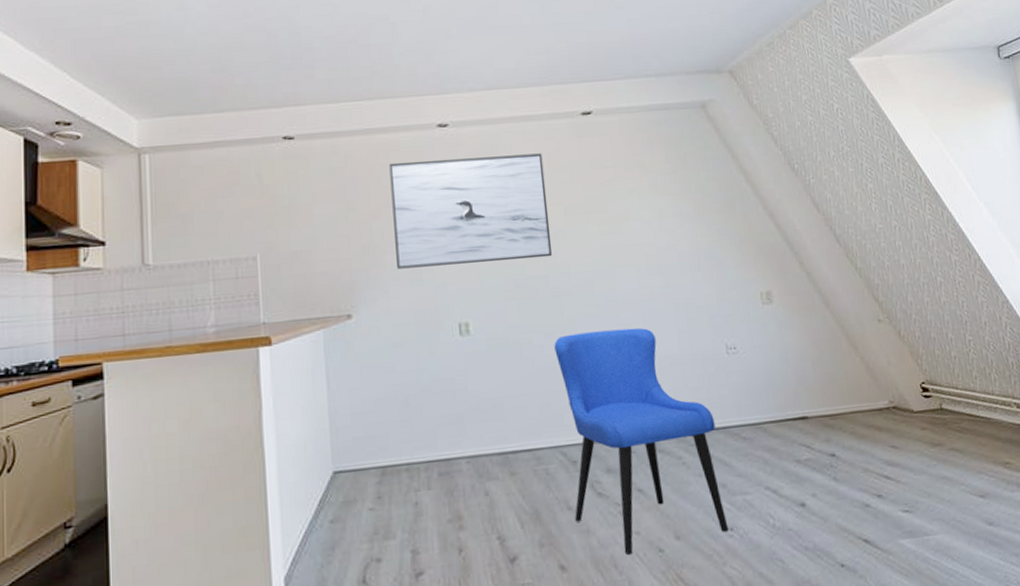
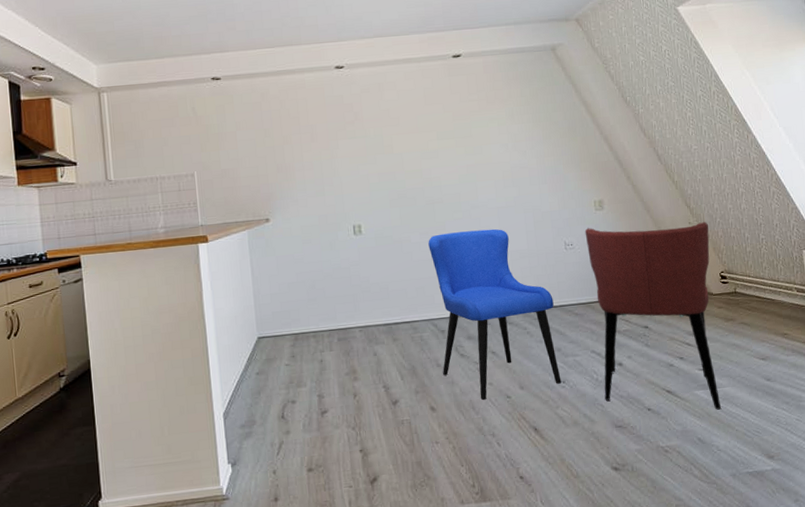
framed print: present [389,153,553,269] -> none [297,89,428,183]
dining chair: none [750,319,934,565] -> present [584,222,721,410]

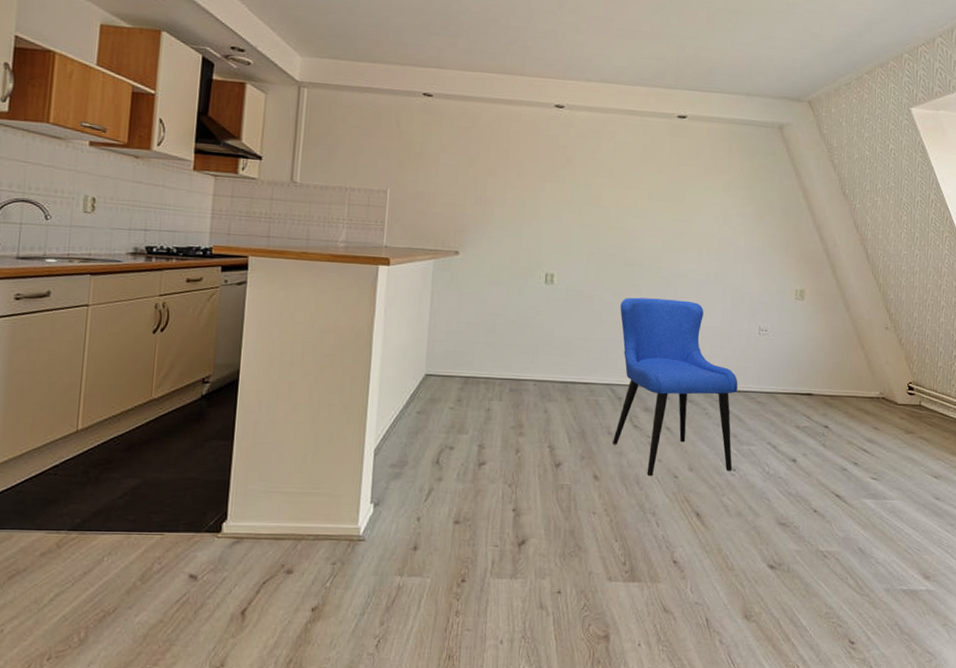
dining chair: present [584,222,721,410] -> none [773,315,905,522]

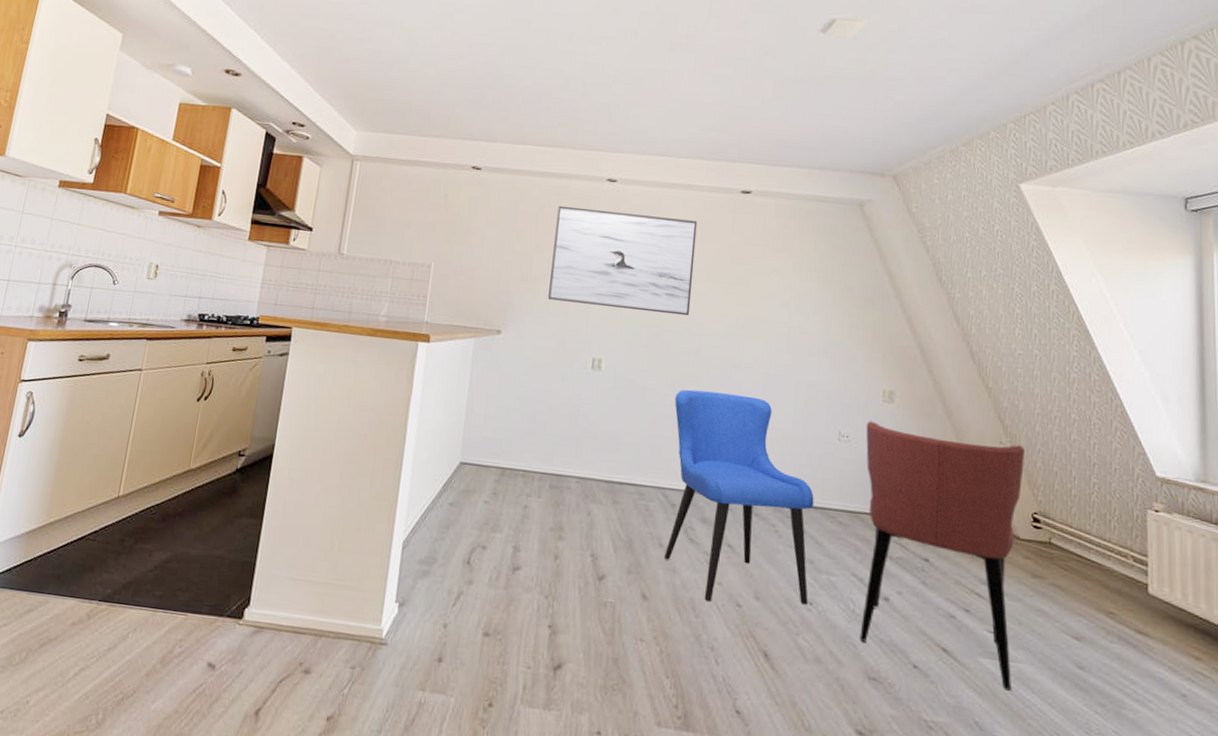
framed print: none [503,131,639,232] -> present [548,205,698,316]
dining chair: none [773,315,905,522] -> present [860,420,1026,691]

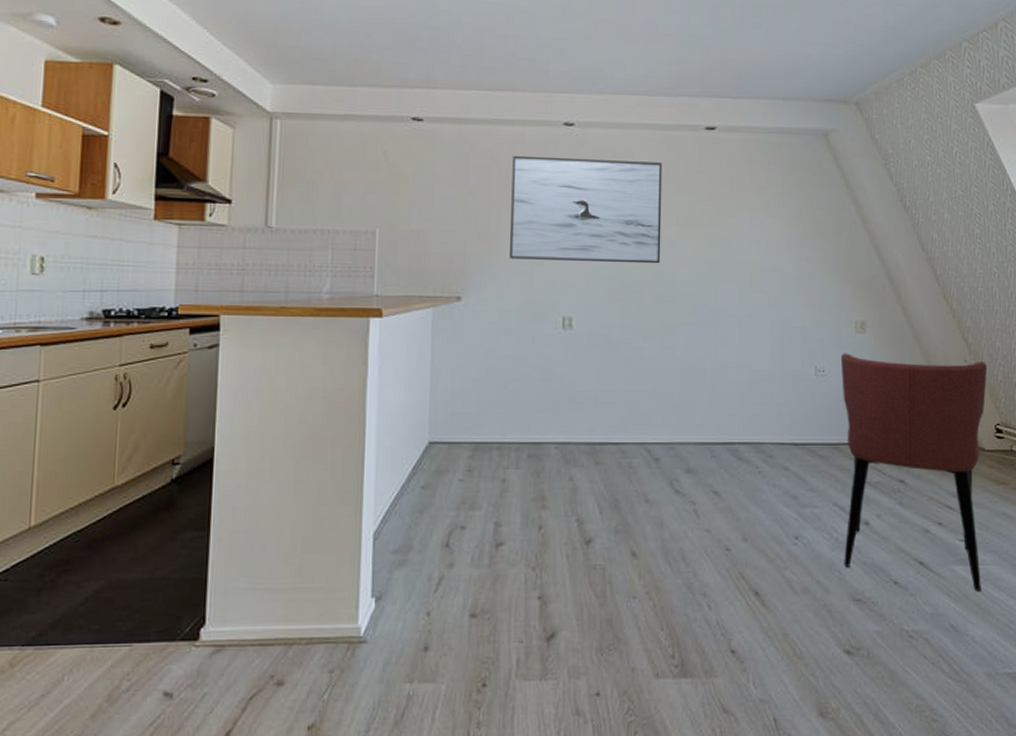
dining chair: present [664,389,814,605] -> none [651,340,795,549]

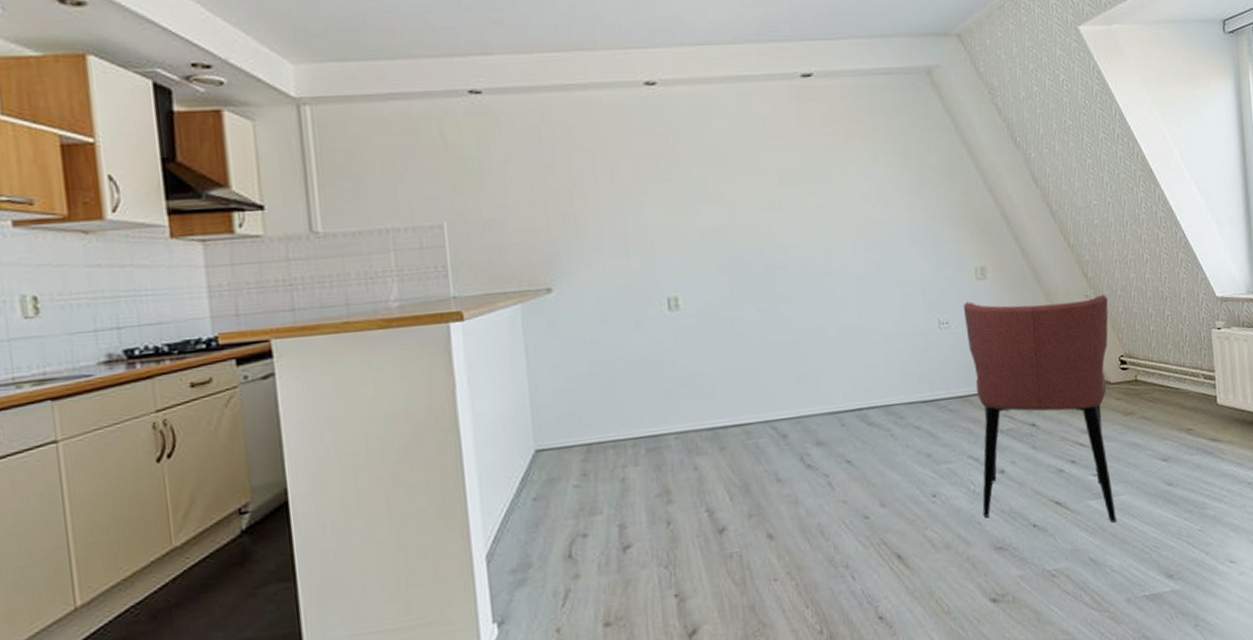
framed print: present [510,155,662,264] -> none [591,118,768,240]

